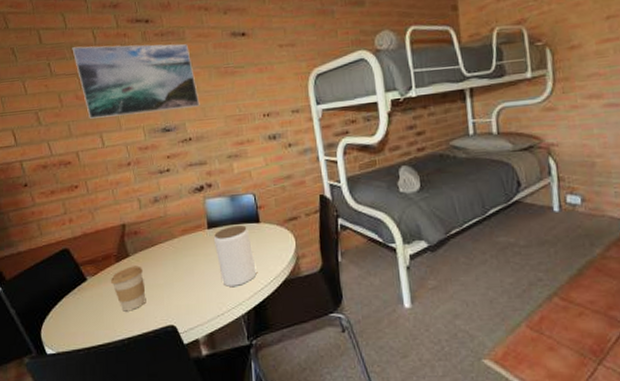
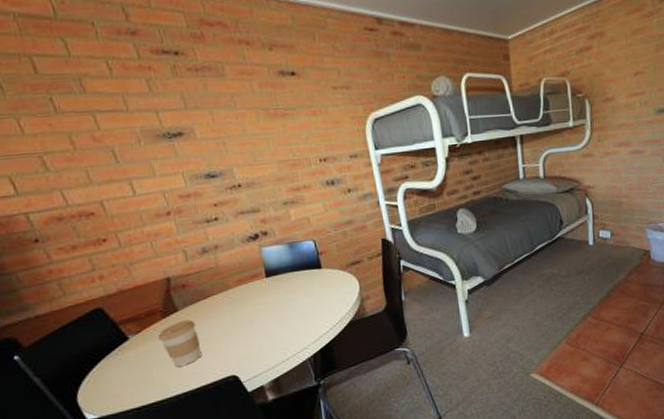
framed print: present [72,43,200,120] -> none [80,79,248,165]
jar: present [213,225,257,287] -> none [273,272,321,333]

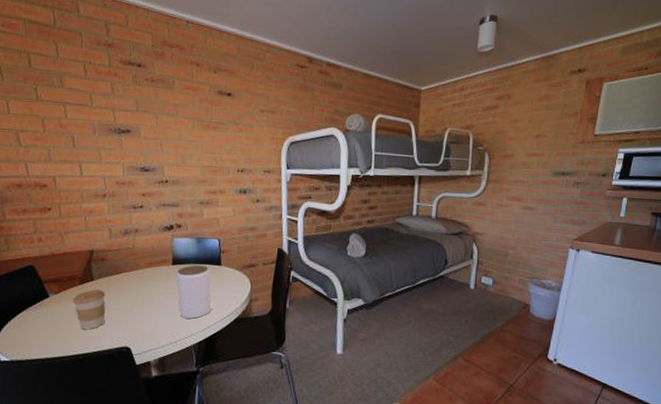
jar: none [273,272,321,333] -> present [176,265,212,319]

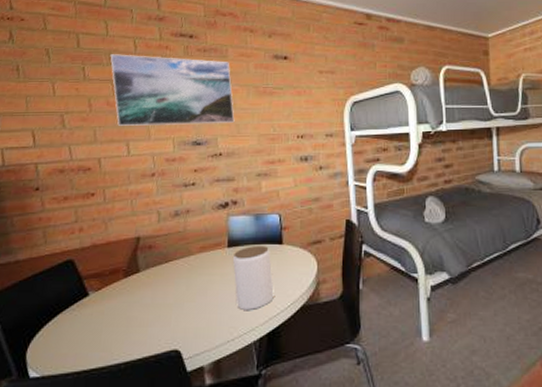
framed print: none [61,77,180,153] -> present [110,54,235,127]
coffee cup: present [72,289,106,330] -> none [114,282,153,332]

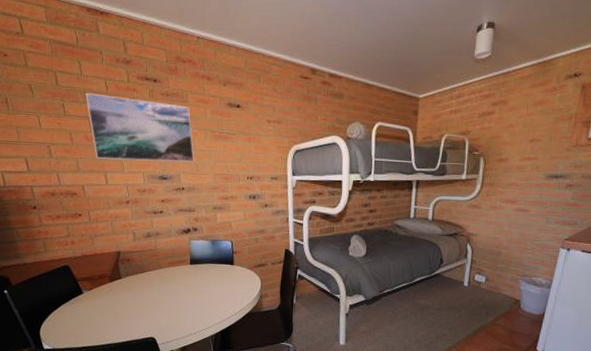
jar: present [232,246,274,310] -> none [194,265,227,313]

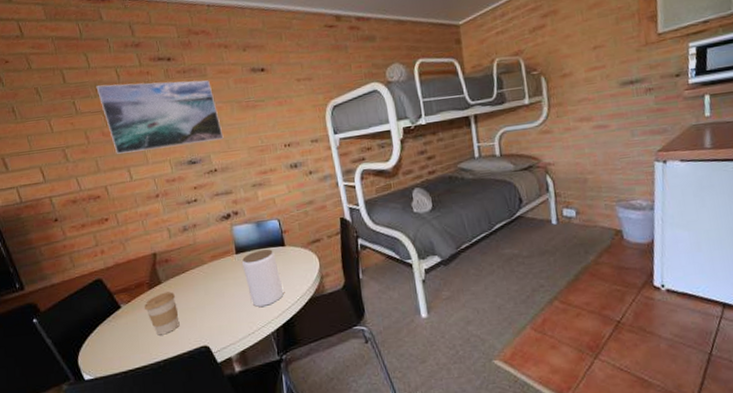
coffee cup: none [103,286,133,323] -> present [144,291,180,335]
jar: none [194,265,227,313] -> present [241,249,284,307]

